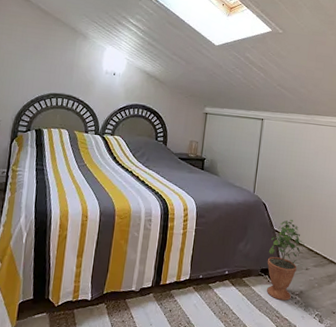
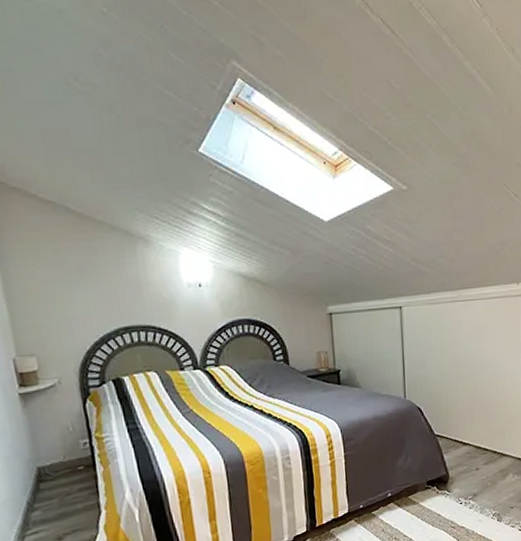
potted plant: present [267,220,305,301] -> none [432,419,472,509]

